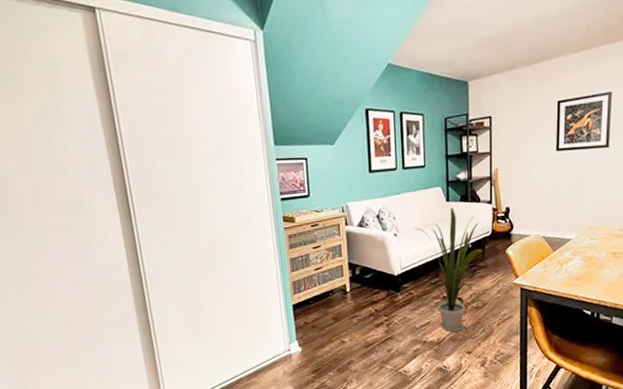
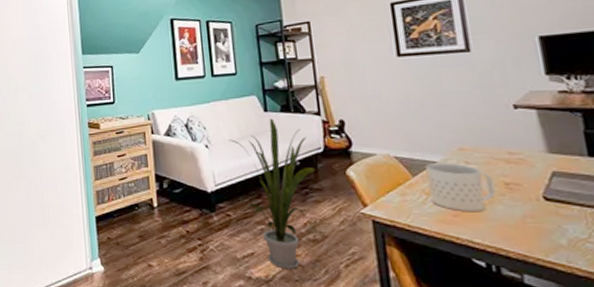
mug: none [563,239,606,276] -> present [425,163,496,213]

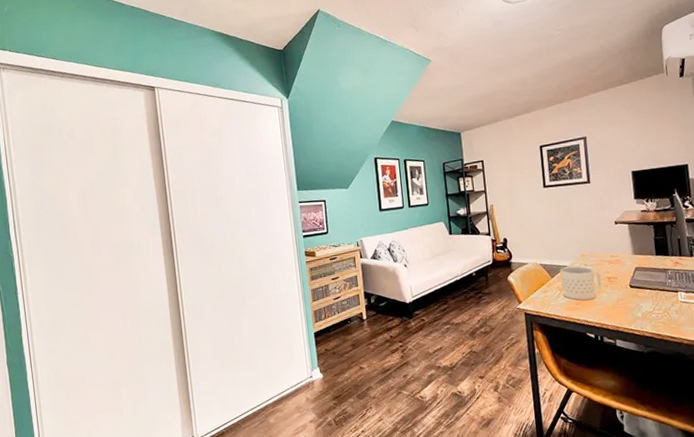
house plant: present [228,118,317,269] -> none [422,240,487,357]

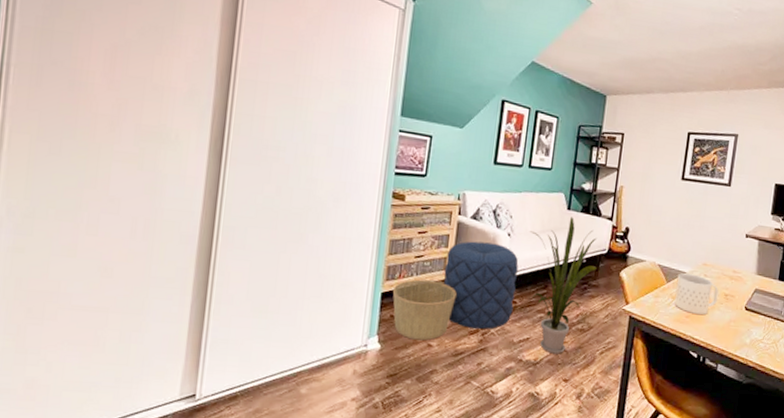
basket: none [322,315,374,366] -> present [392,279,457,341]
pouf: none [359,275,423,348] -> present [442,241,518,329]
house plant: none [422,240,487,357] -> present [530,217,598,354]

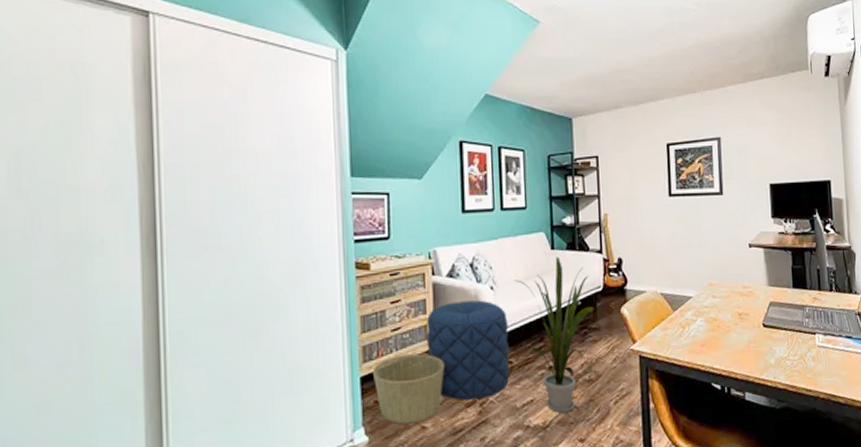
mug: present [674,273,719,315] -> none [683,297,732,342]

